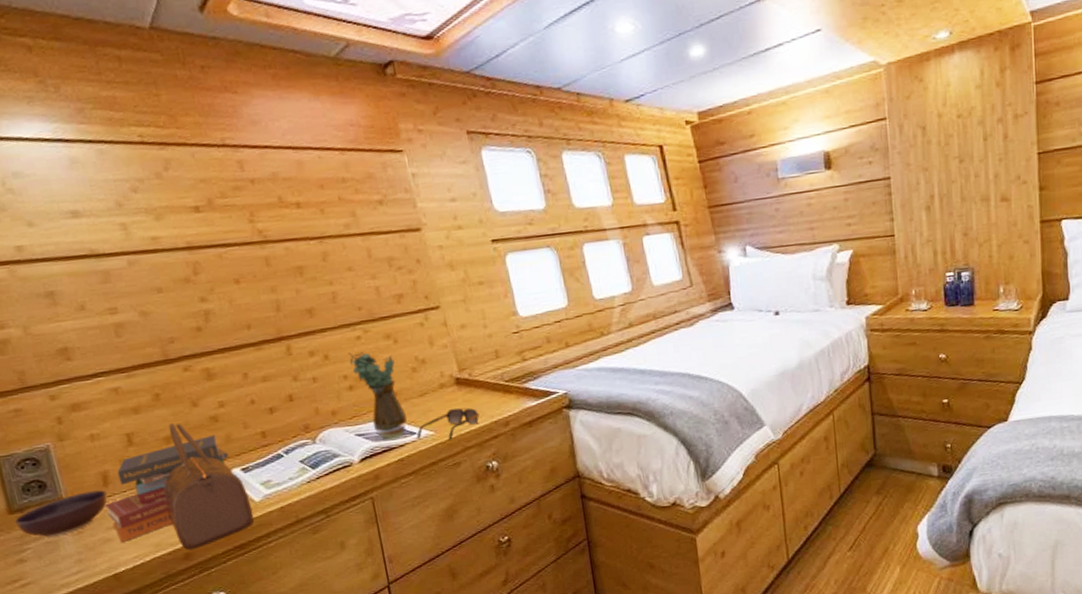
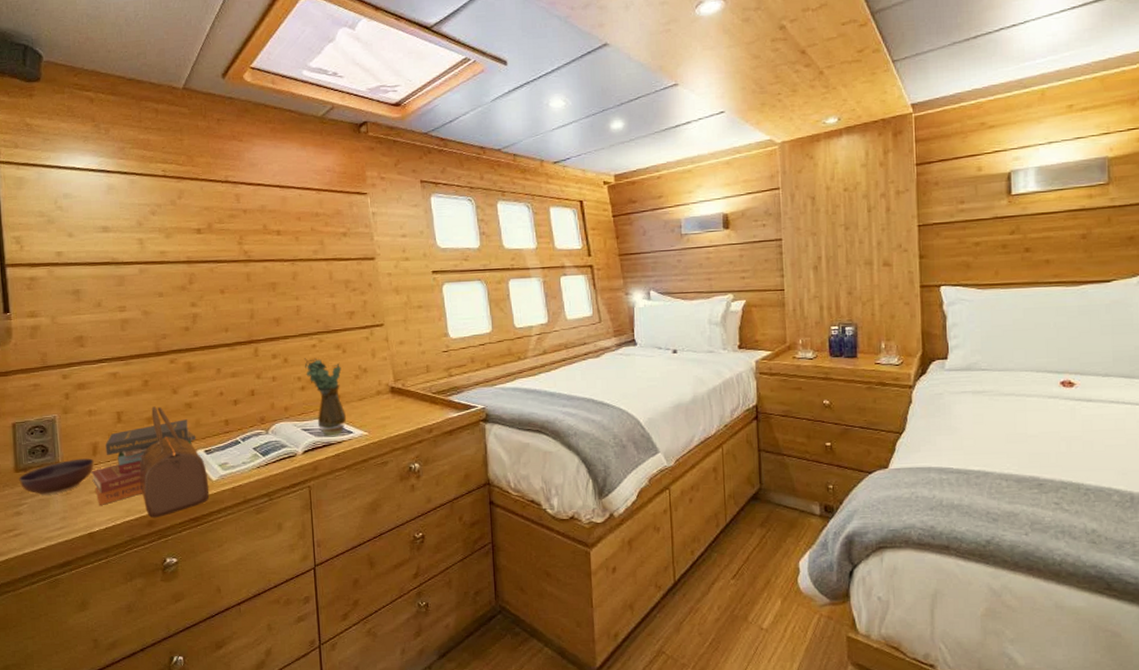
sunglasses: present [416,407,480,440] -> none [353,413,408,441]

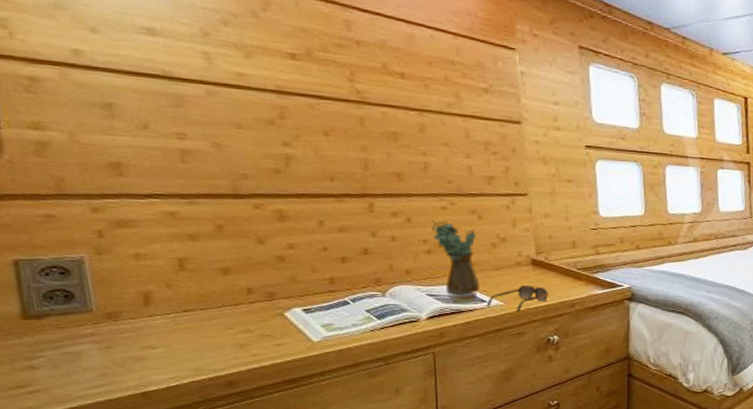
bowl: present [19,458,94,496] -> none [29,308,147,348]
books: present [91,419,196,505] -> none [142,273,292,362]
handbag: present [138,406,210,519] -> none [212,256,310,379]
sunglasses: none [353,413,408,441] -> present [486,285,549,312]

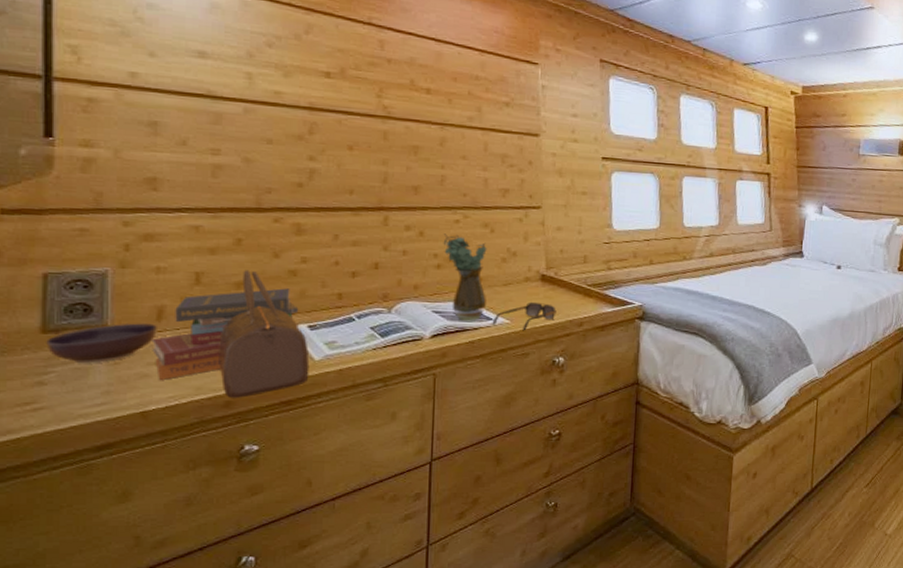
bowl: none [29,308,147,348] -> present [46,323,157,364]
books: none [142,273,292,362] -> present [152,288,299,380]
handbag: none [212,256,310,379] -> present [217,270,310,399]

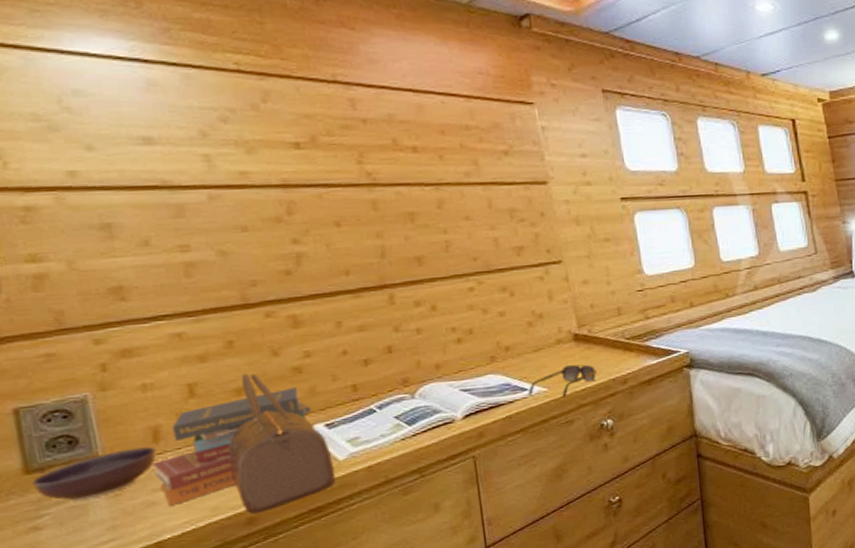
vase: present [443,233,487,322] -> none [458,303,520,397]

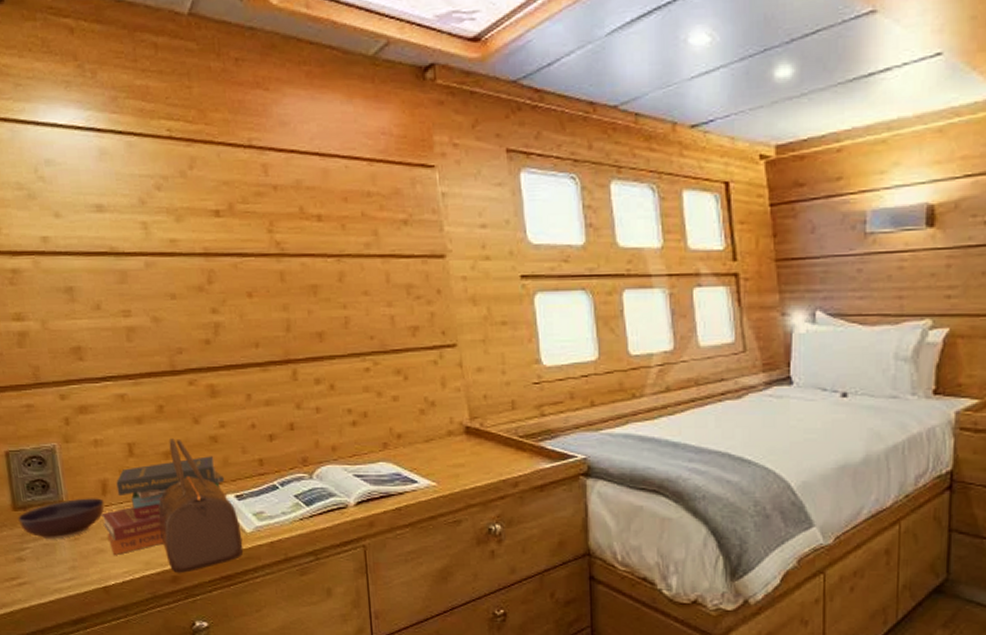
sunglasses: present [528,364,597,398] -> none [417,459,487,495]

